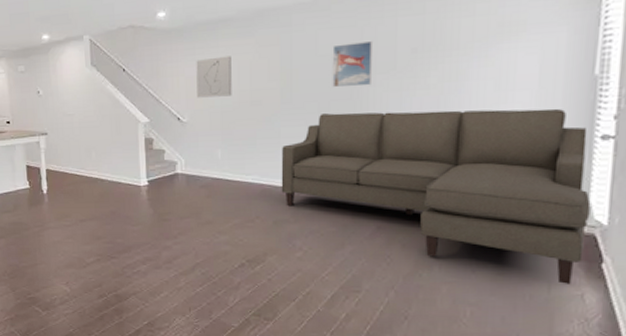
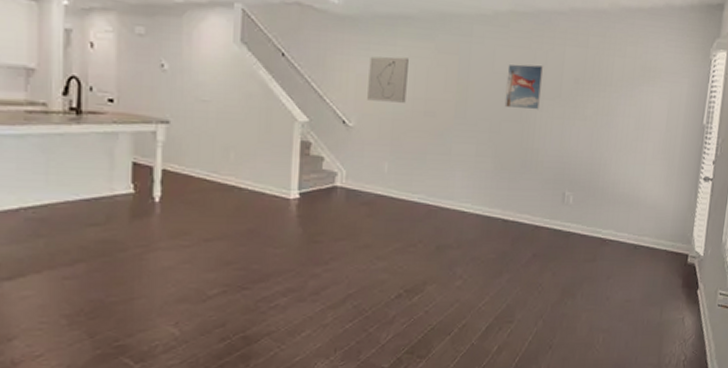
sofa: present [281,108,591,284] -> none [447,133,696,309]

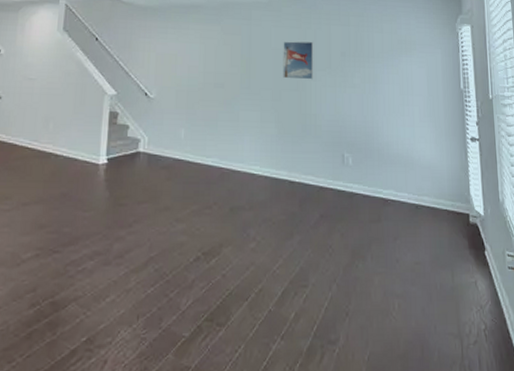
wall art: present [367,56,409,103] -> none [166,38,199,77]

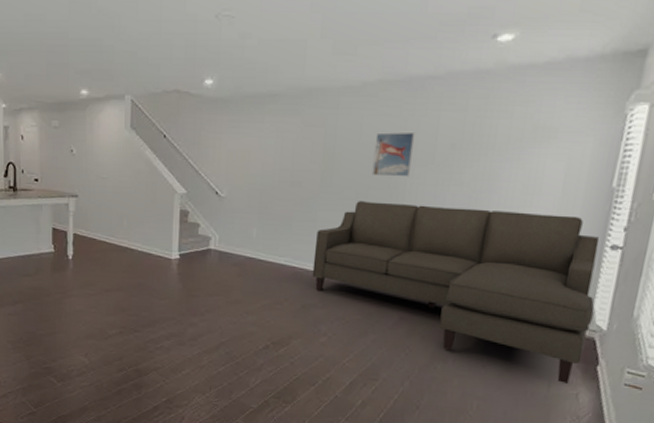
sofa: none [238,101,472,272] -> present [312,201,600,384]

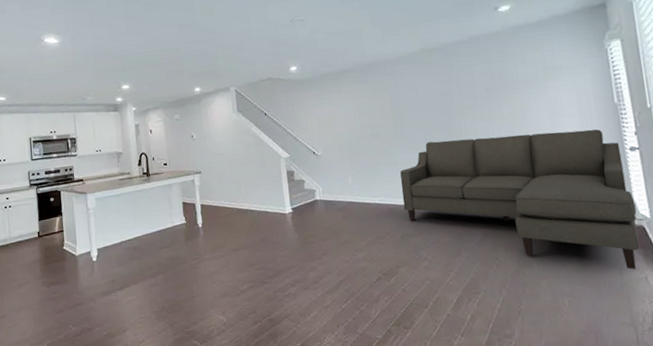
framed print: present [372,132,416,177] -> none [428,84,461,120]

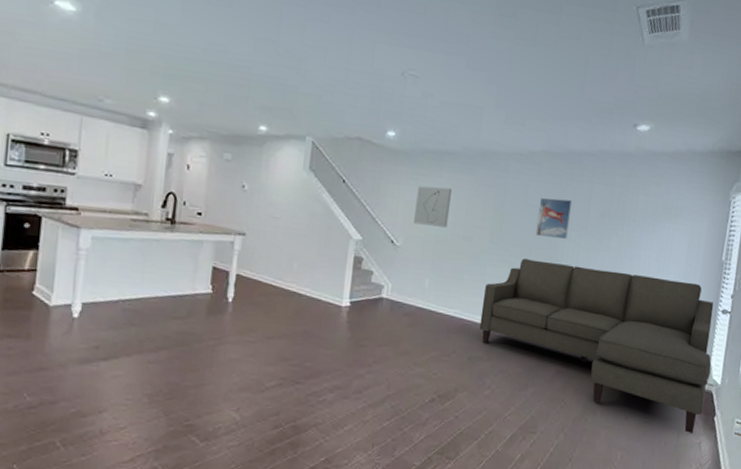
wall art: none [324,99,356,135] -> present [414,186,452,228]
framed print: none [428,84,461,120] -> present [535,197,573,240]

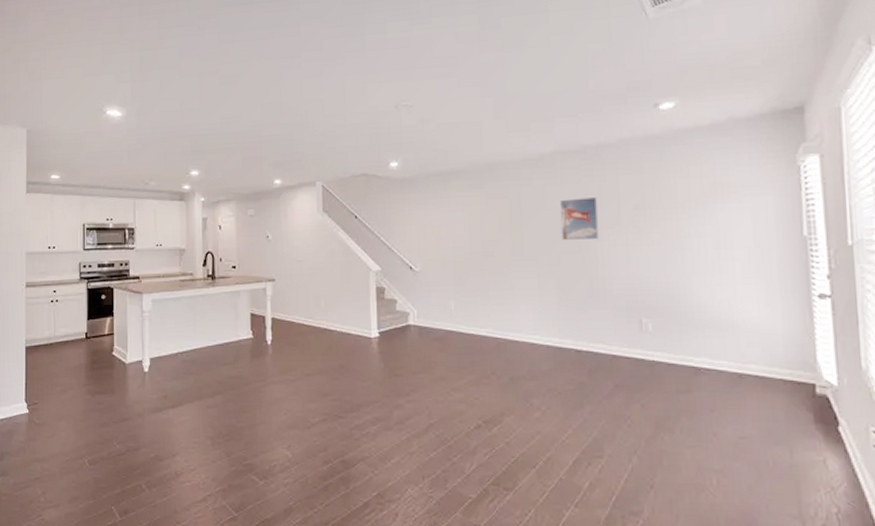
wall art: present [414,186,452,228] -> none [428,206,464,247]
sofa: present [479,259,714,433] -> none [515,266,820,449]

